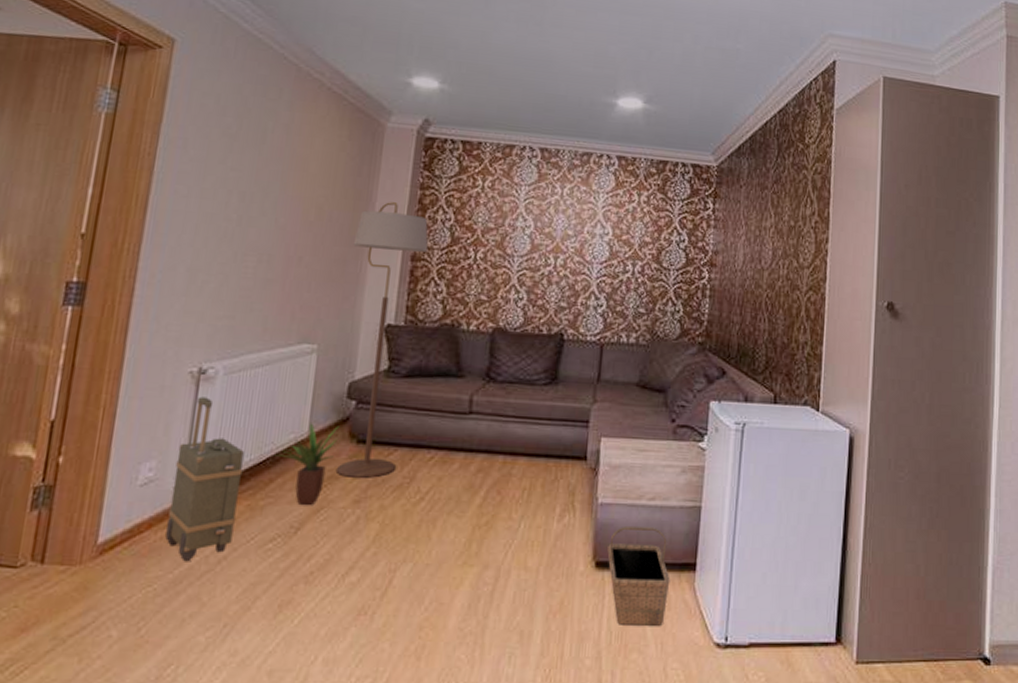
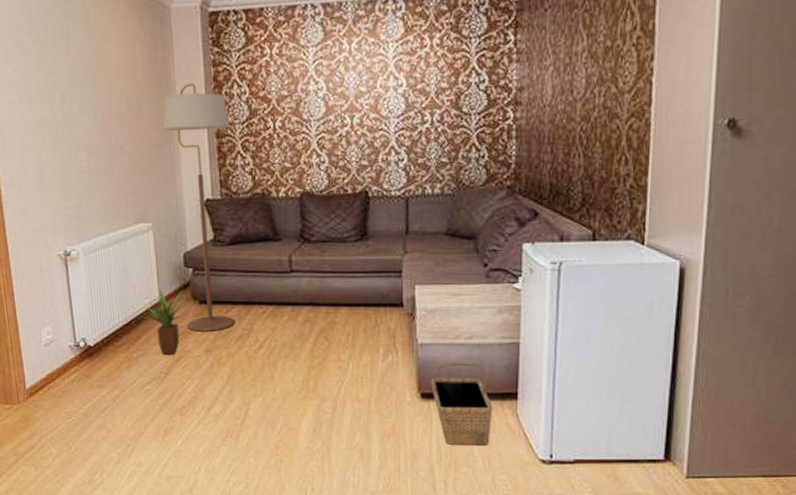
suitcase: present [165,396,244,562] -> none [64,274,120,400]

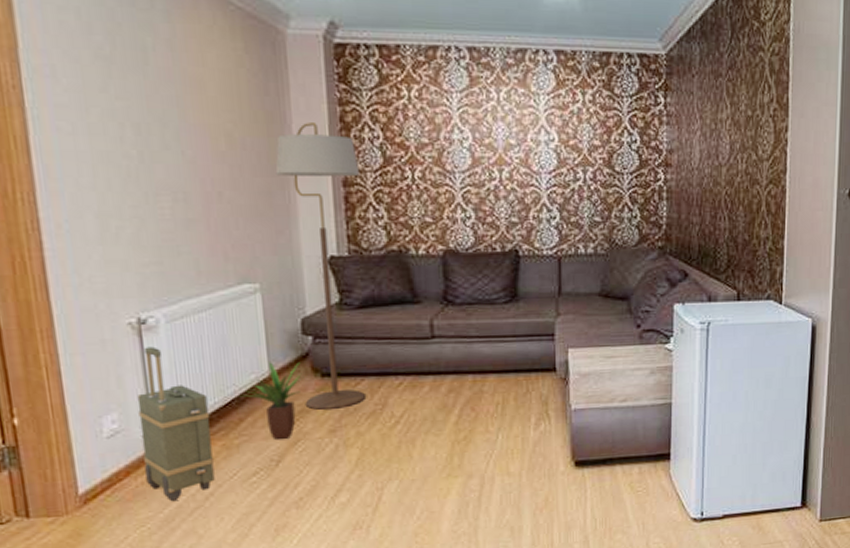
suitcase: none [64,274,120,400] -> present [136,346,215,502]
basket: present [431,363,493,445] -> none [585,426,647,513]

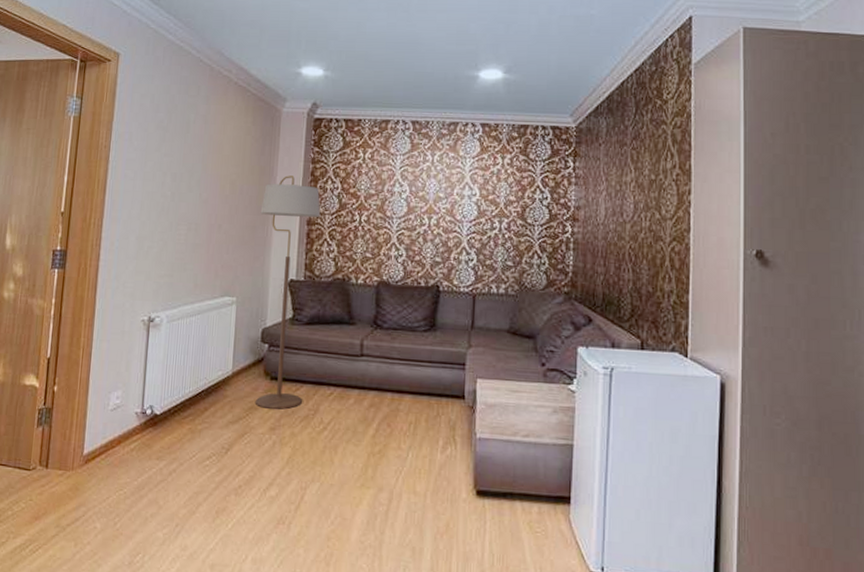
suitcase: present [136,346,215,502] -> none [131,340,185,472]
potted plant: present [238,362,303,439] -> none [207,362,257,430]

